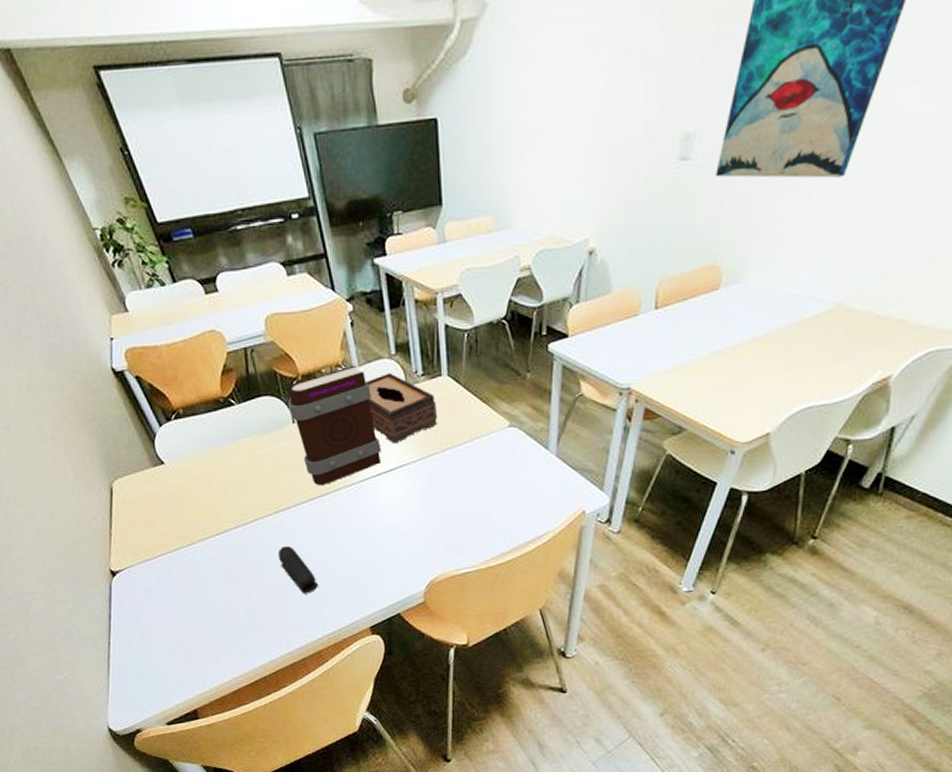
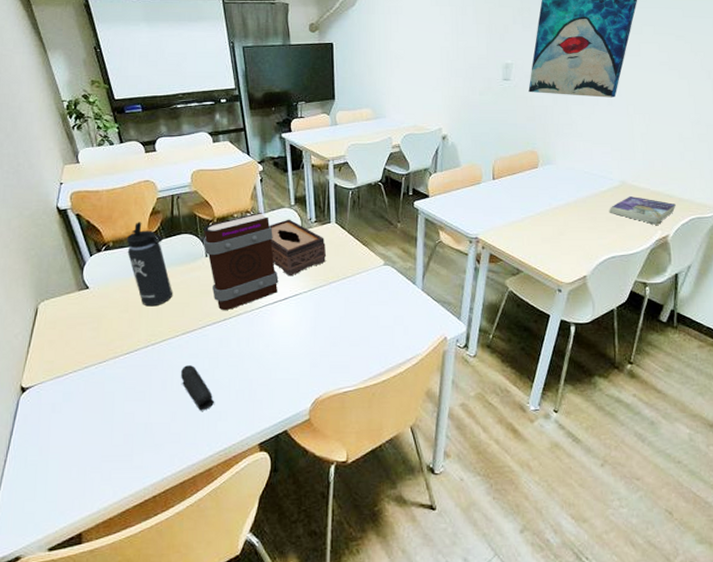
thermos bottle: none [198,383,260,483] -> present [126,222,173,307]
book: none [812,324,909,363] -> present [609,197,676,225]

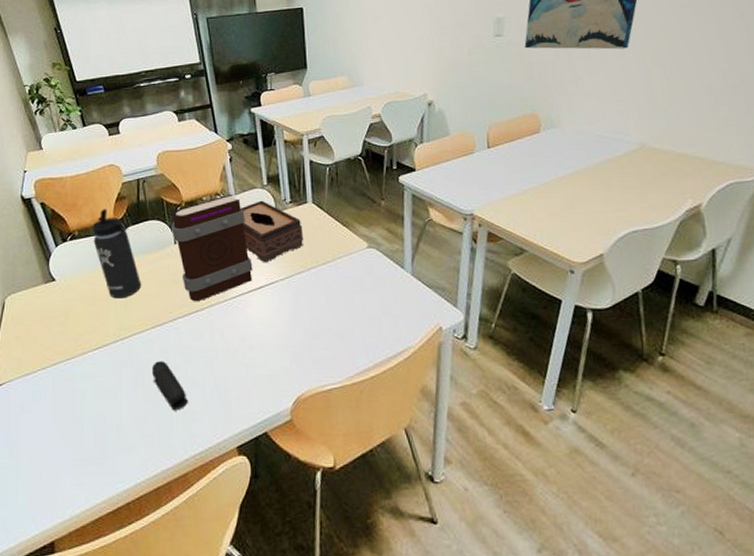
book: present [609,197,676,225] -> none [627,161,709,193]

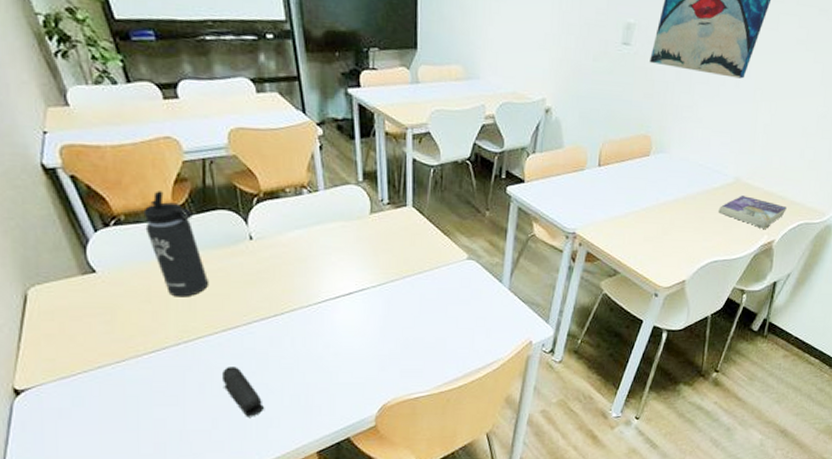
book: present [171,193,253,301] -> none [245,187,342,304]
tissue box: present [240,200,303,263] -> none [329,198,400,268]
book: none [627,161,709,193] -> present [718,196,787,229]

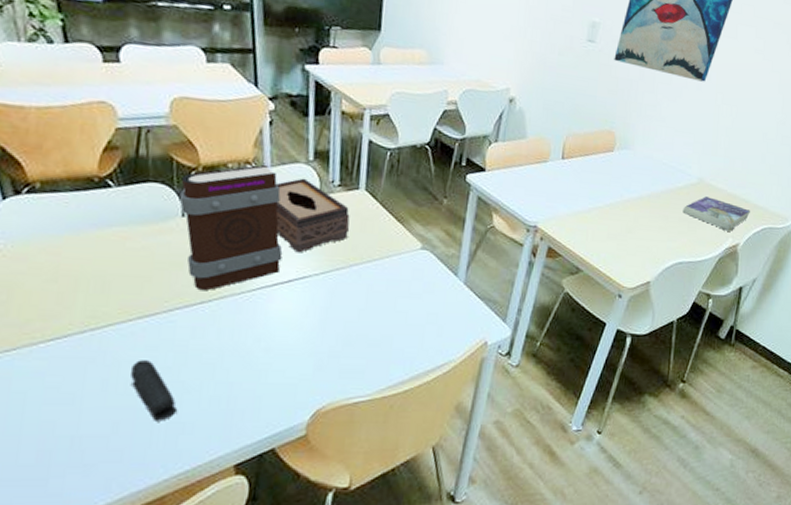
thermos bottle: present [143,191,209,297] -> none [62,158,129,278]
book: none [245,187,342,304] -> present [179,164,283,290]
tissue box: none [329,198,400,268] -> present [275,178,350,253]

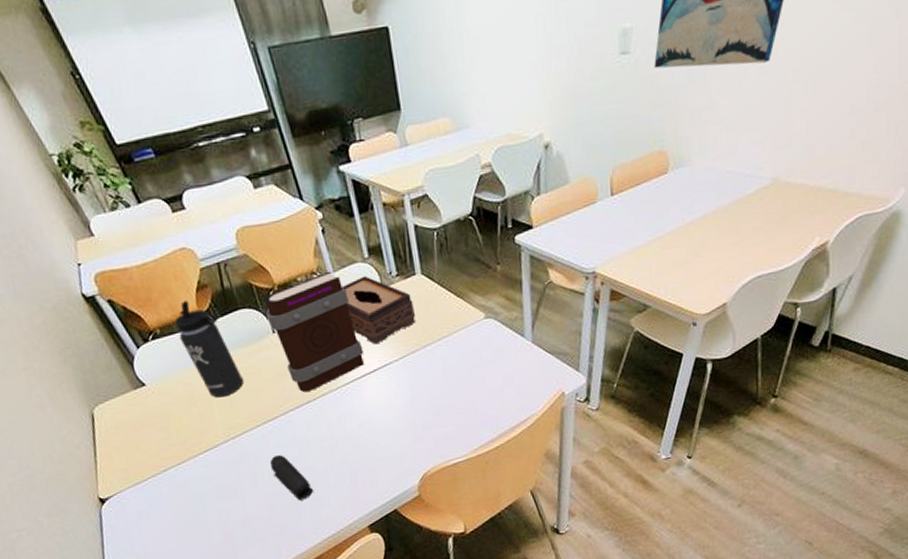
thermos bottle: none [62,158,129,278] -> present [174,300,244,398]
book: present [682,196,750,232] -> none [756,196,840,231]

